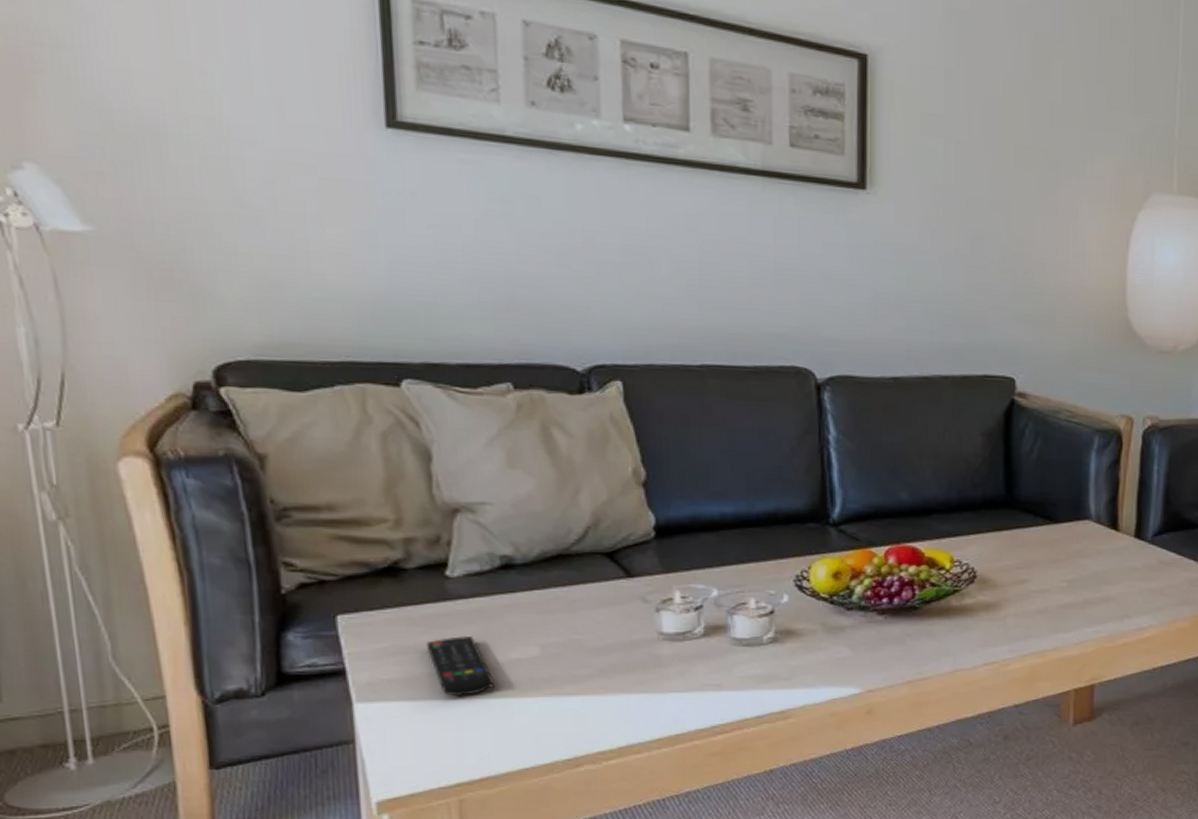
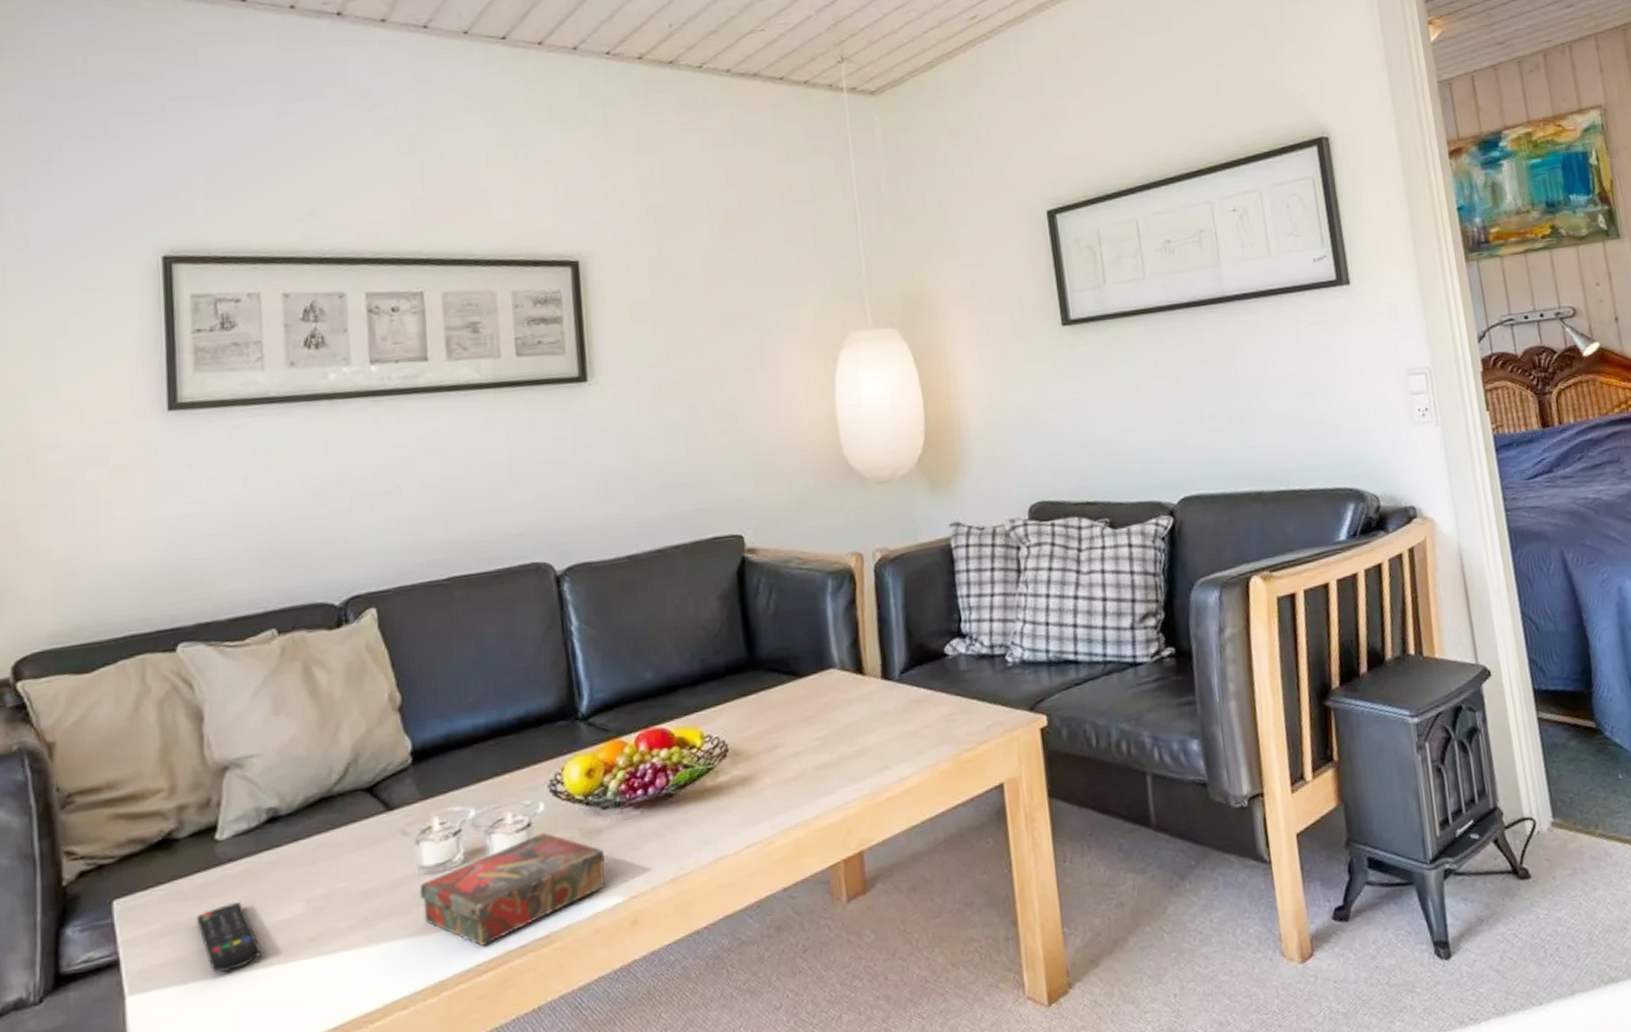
book: none [658,622,846,711] -> present [419,832,606,946]

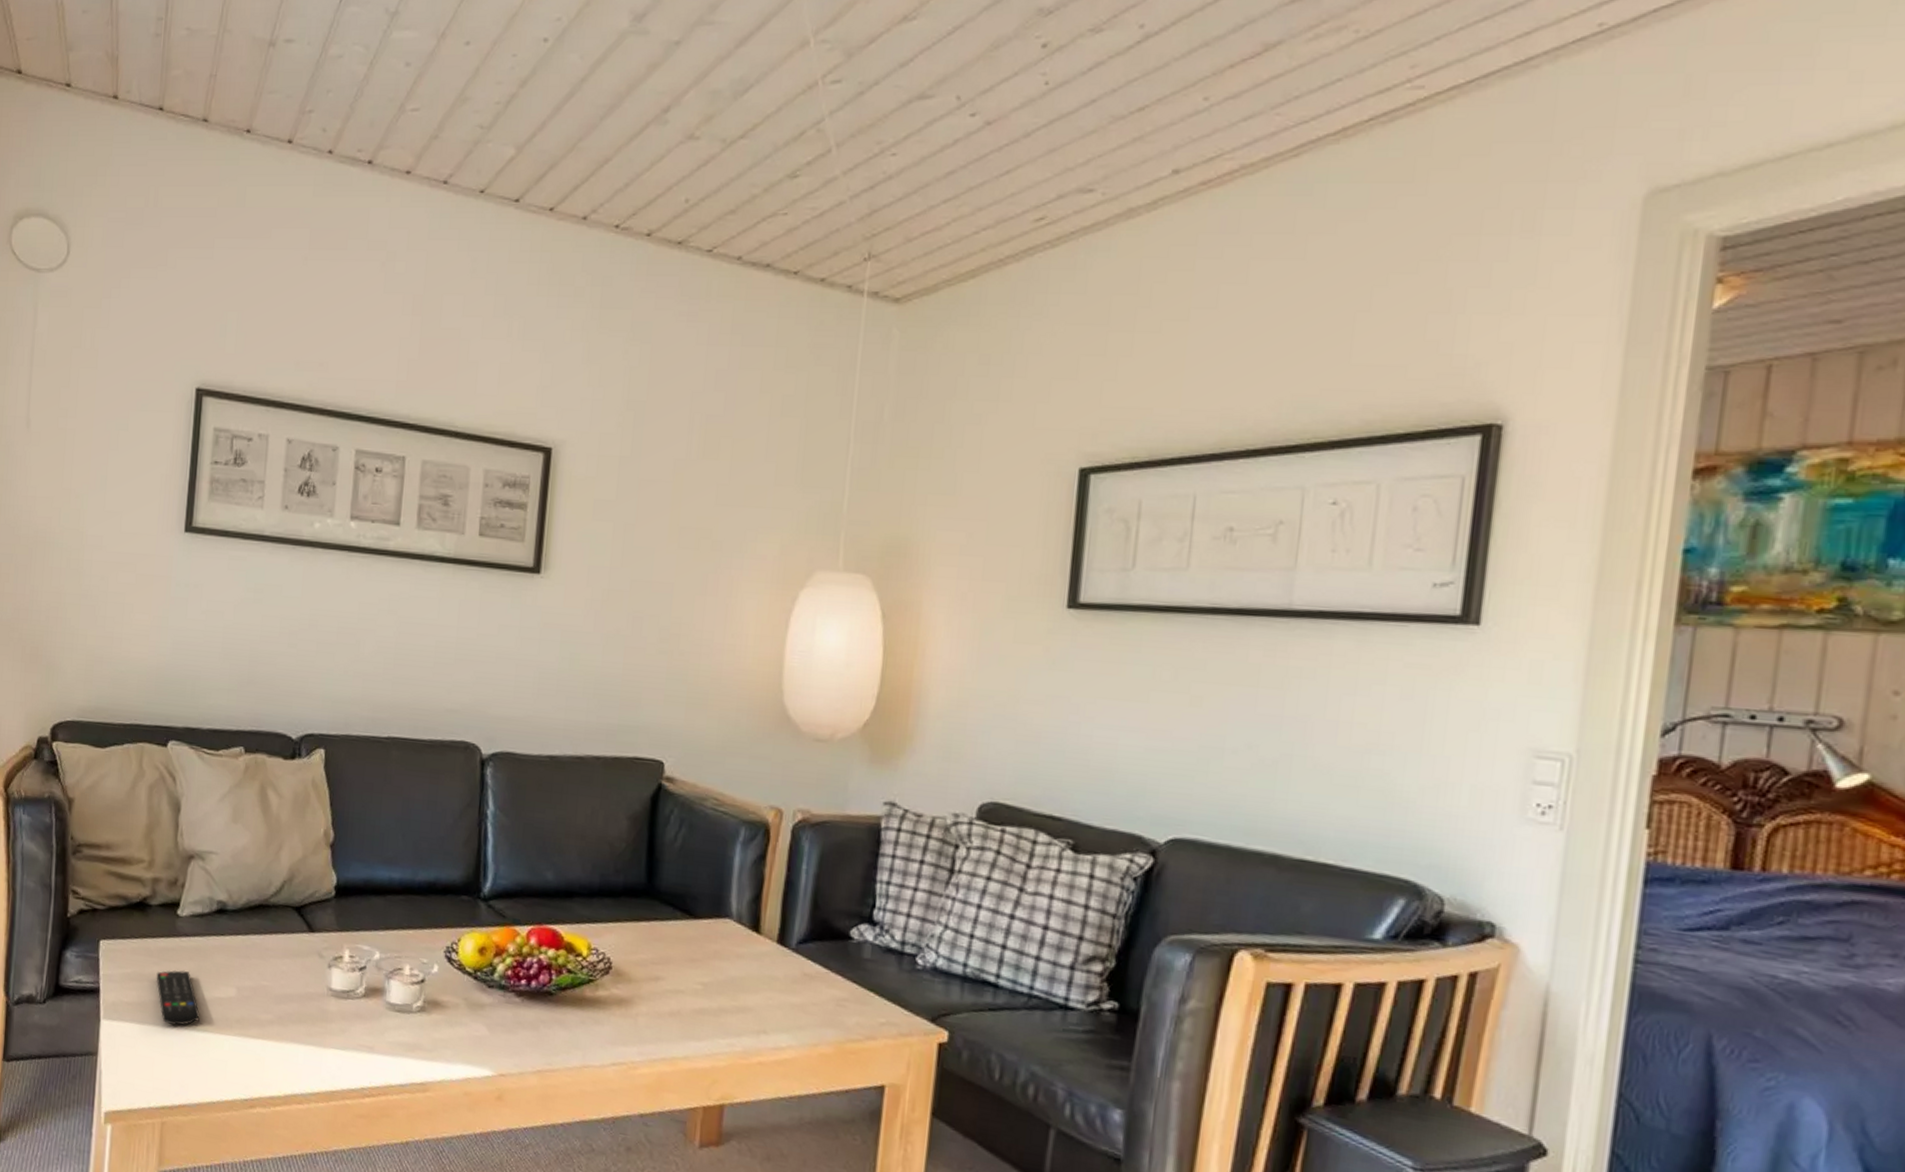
book: present [419,832,606,946] -> none [325,991,483,1074]

